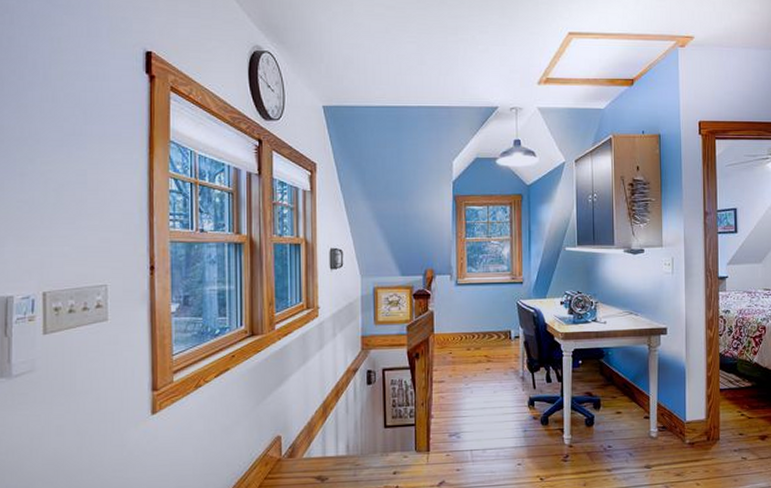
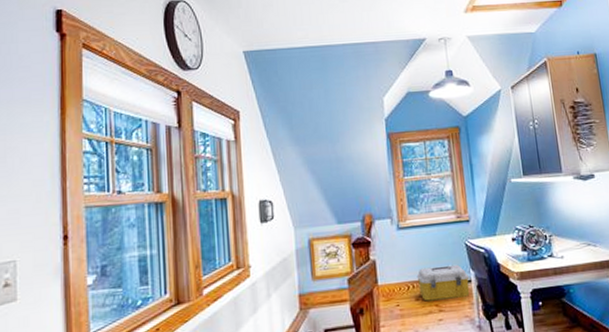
storage box: none [470,321,518,352] -> present [416,264,470,301]

